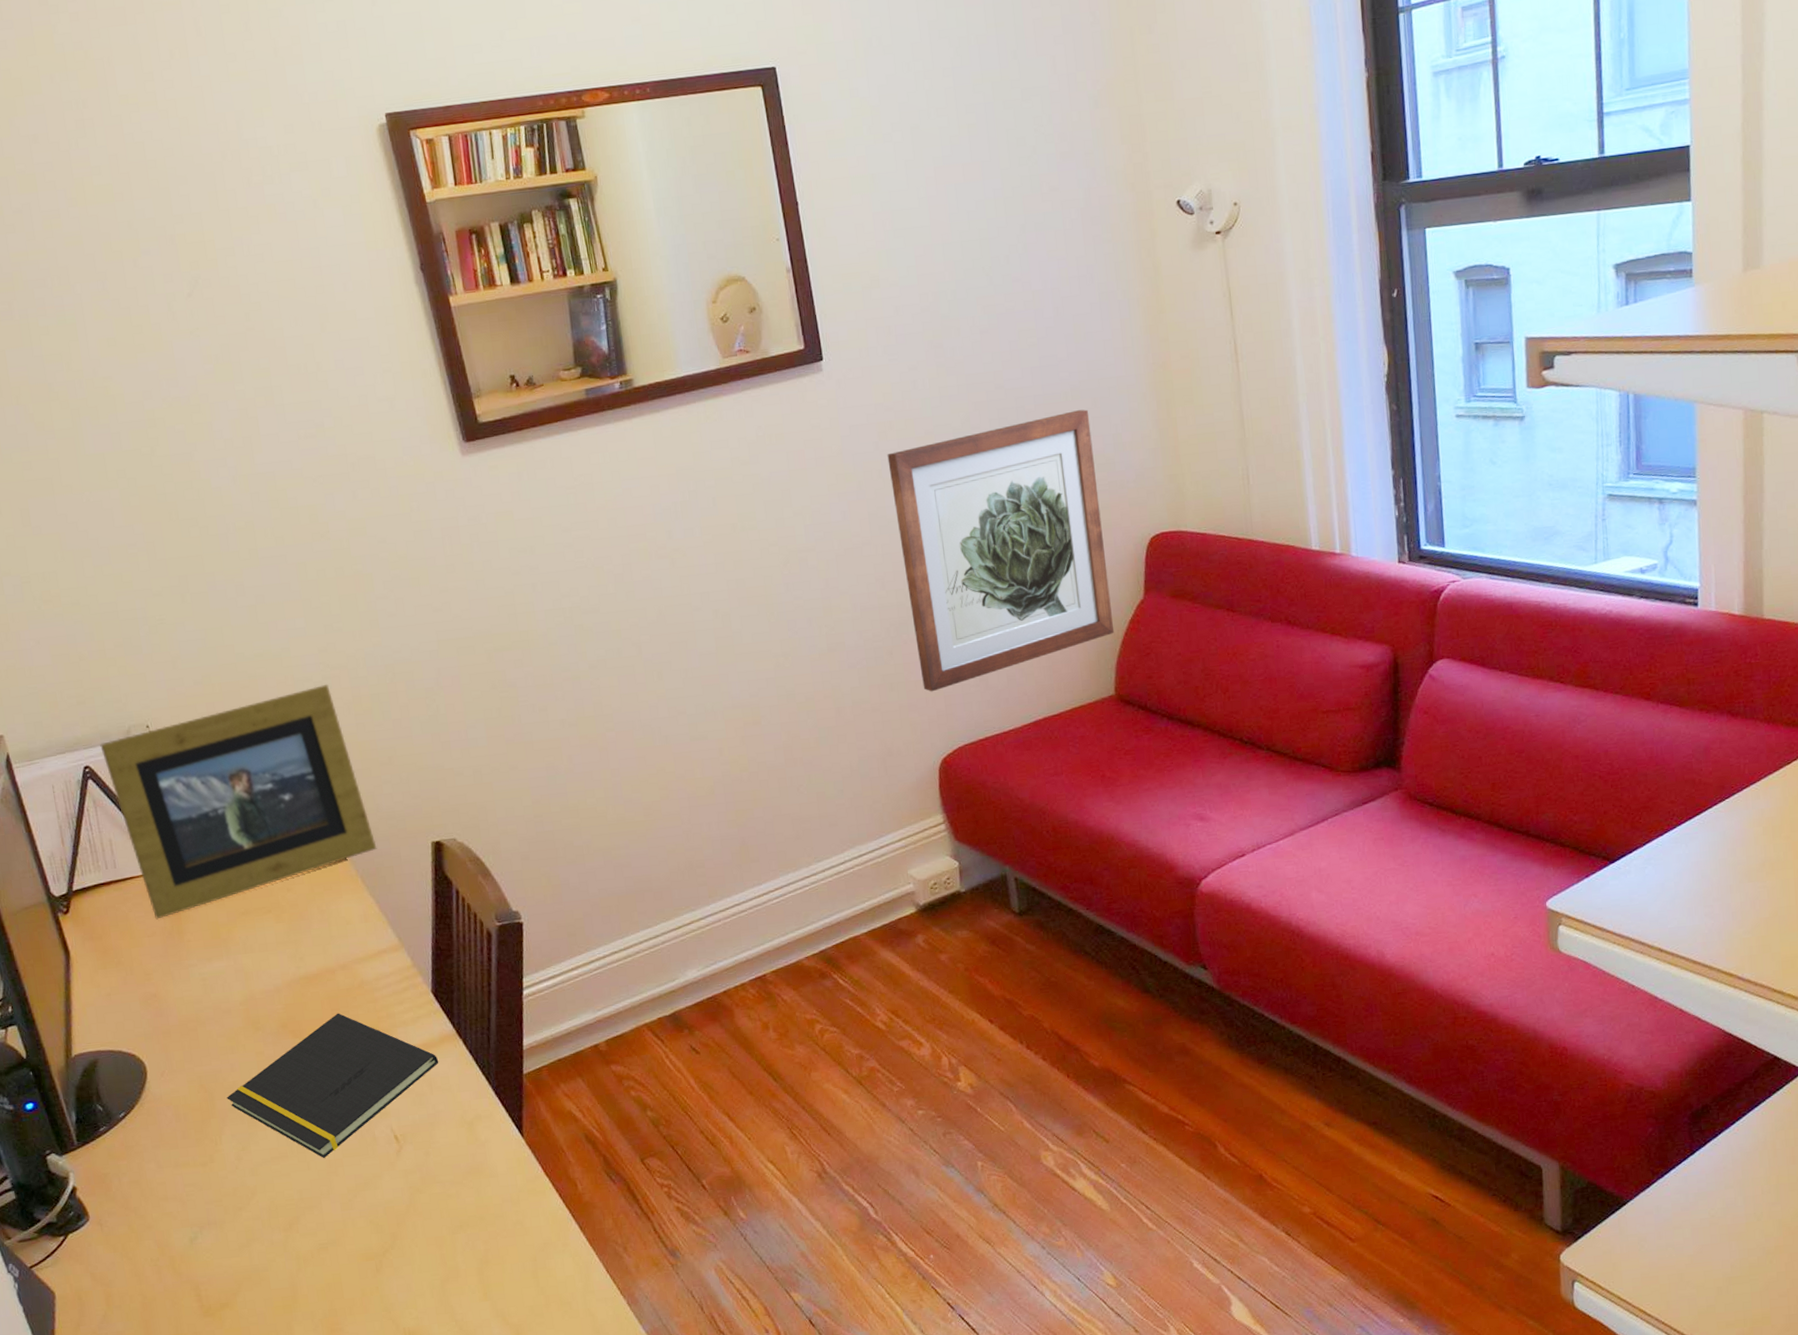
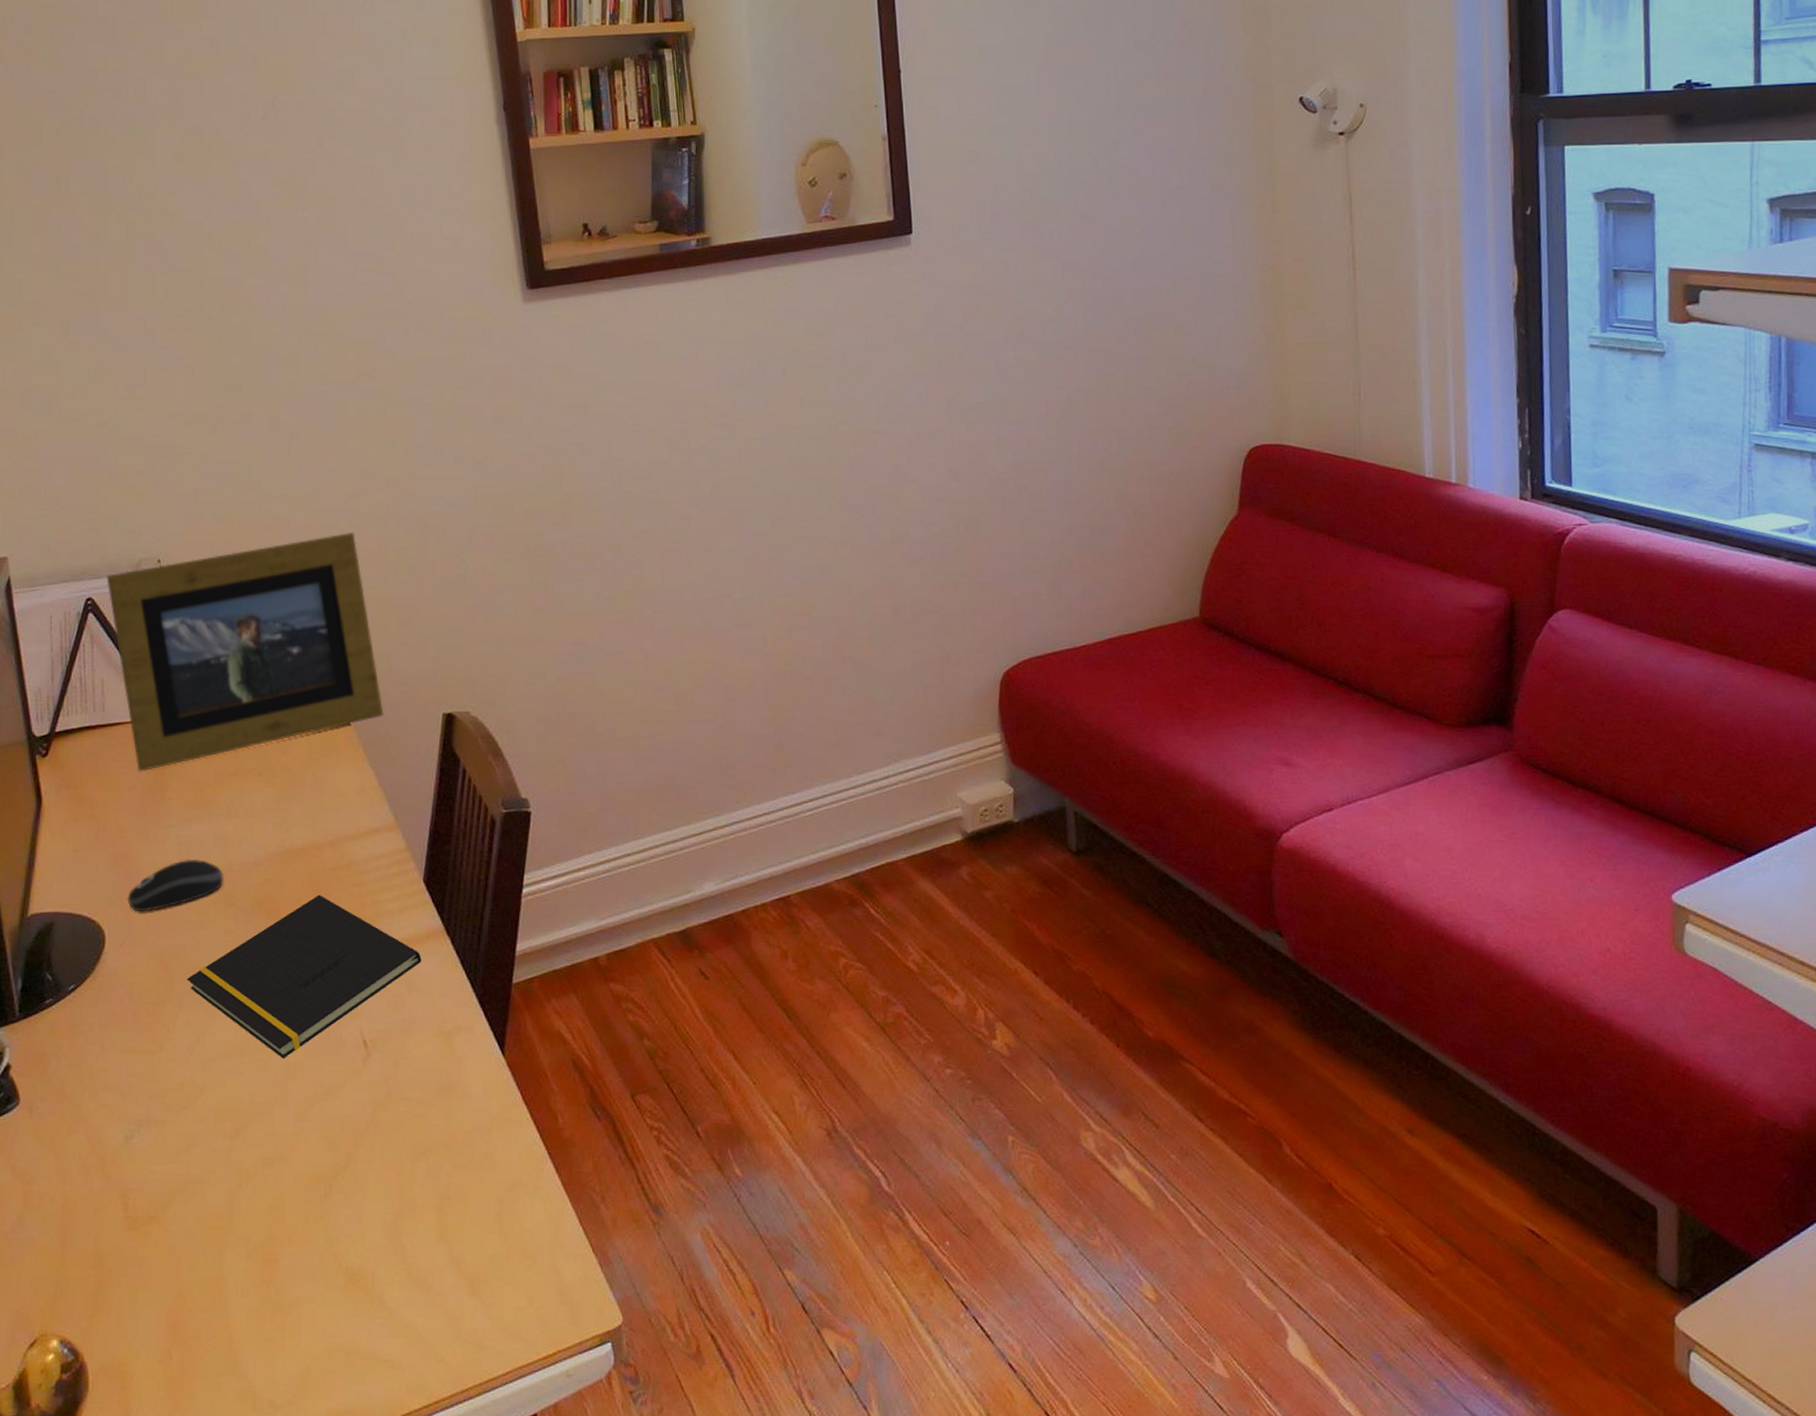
computer mouse: none [162,992,249,1044] -> present [127,859,224,912]
wall art: present [887,409,1115,692] -> none [972,307,1204,597]

